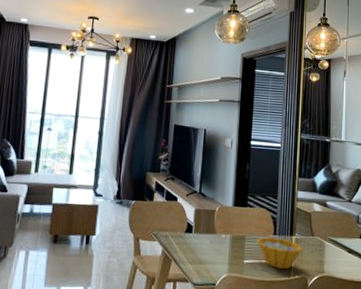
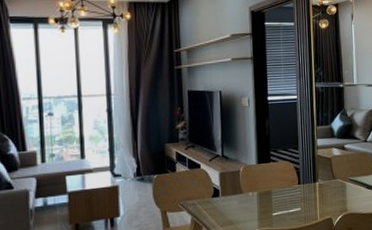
bowl: present [256,237,302,269] -> none [282,186,326,215]

